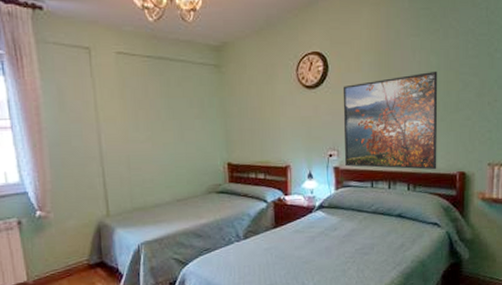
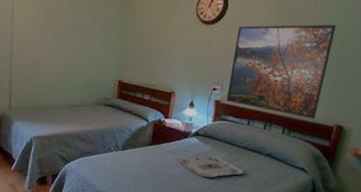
serving tray: none [307,227,378,252] -> present [178,155,244,178]

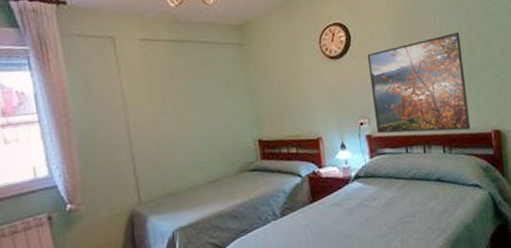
serving tray: present [178,155,244,178] -> none [346,196,419,223]

